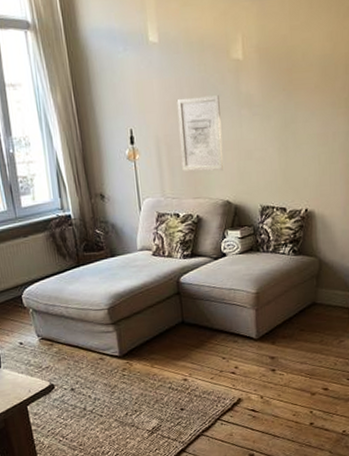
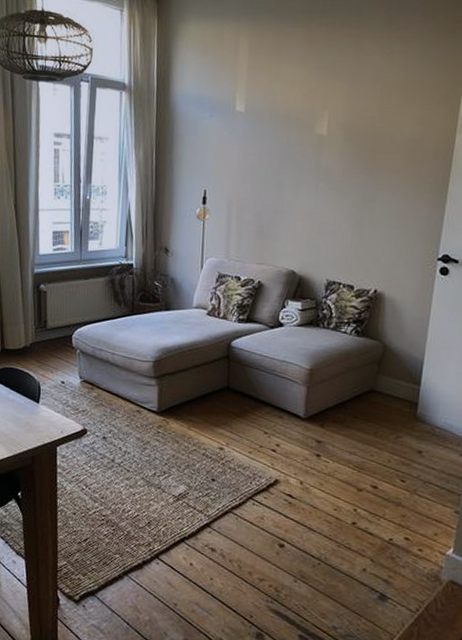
wall art: present [176,95,223,172] -> none [250,166,298,240]

